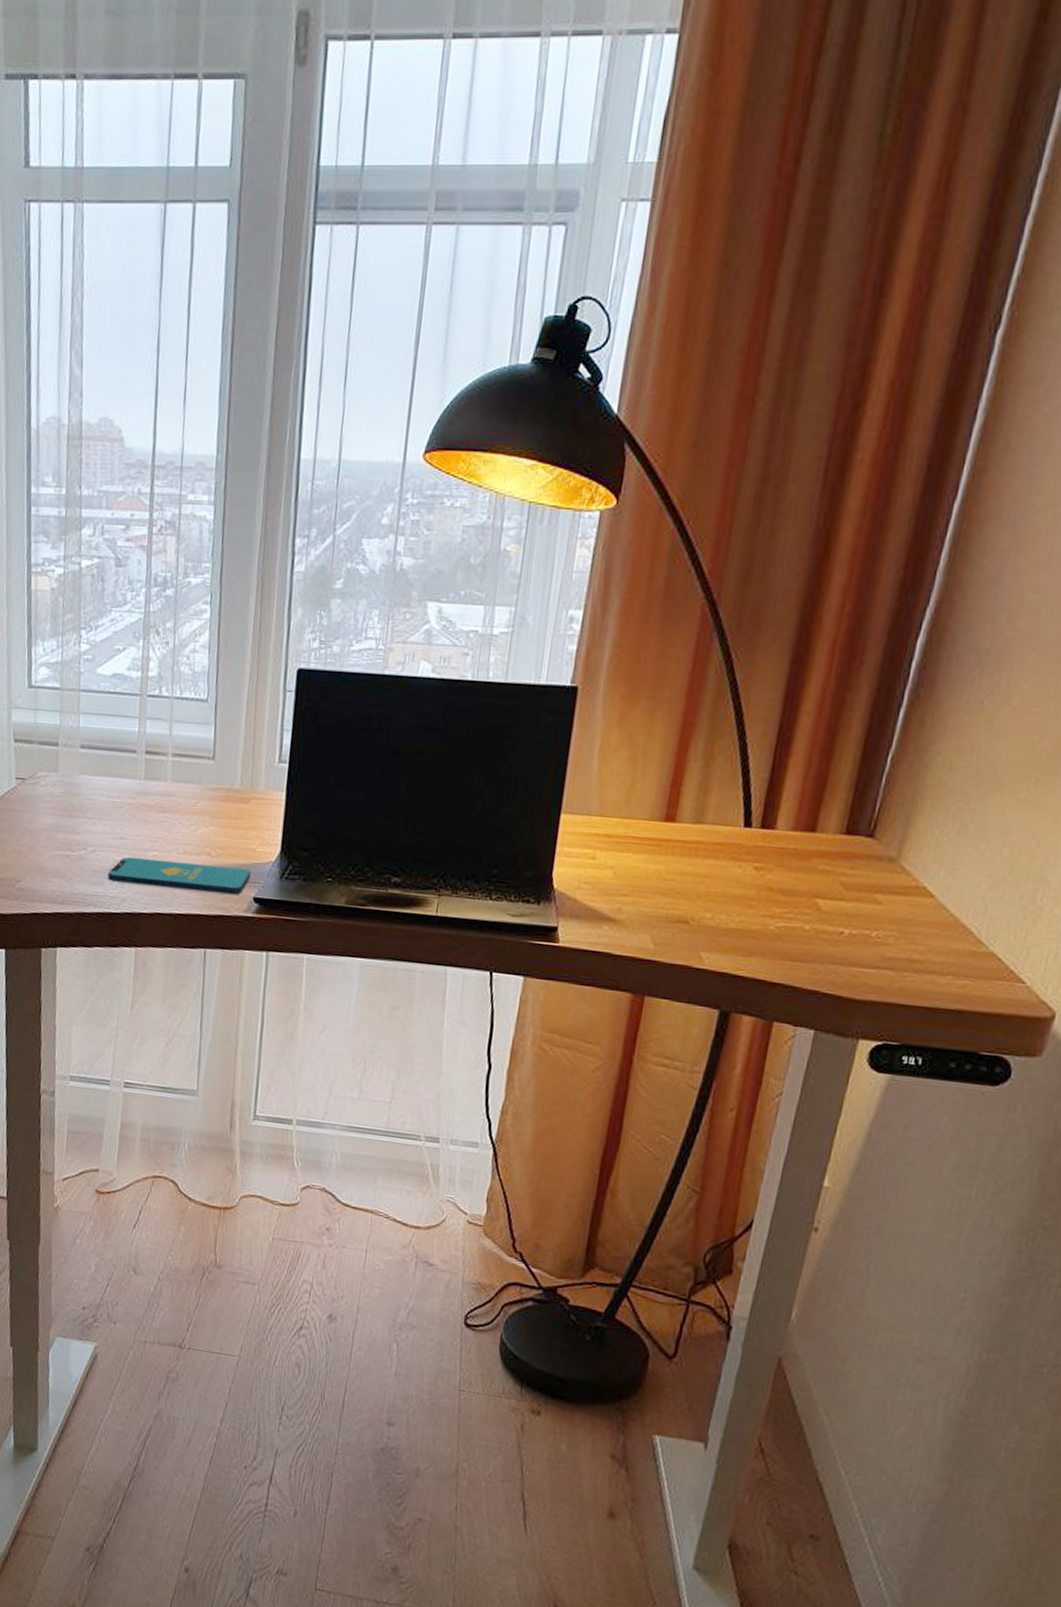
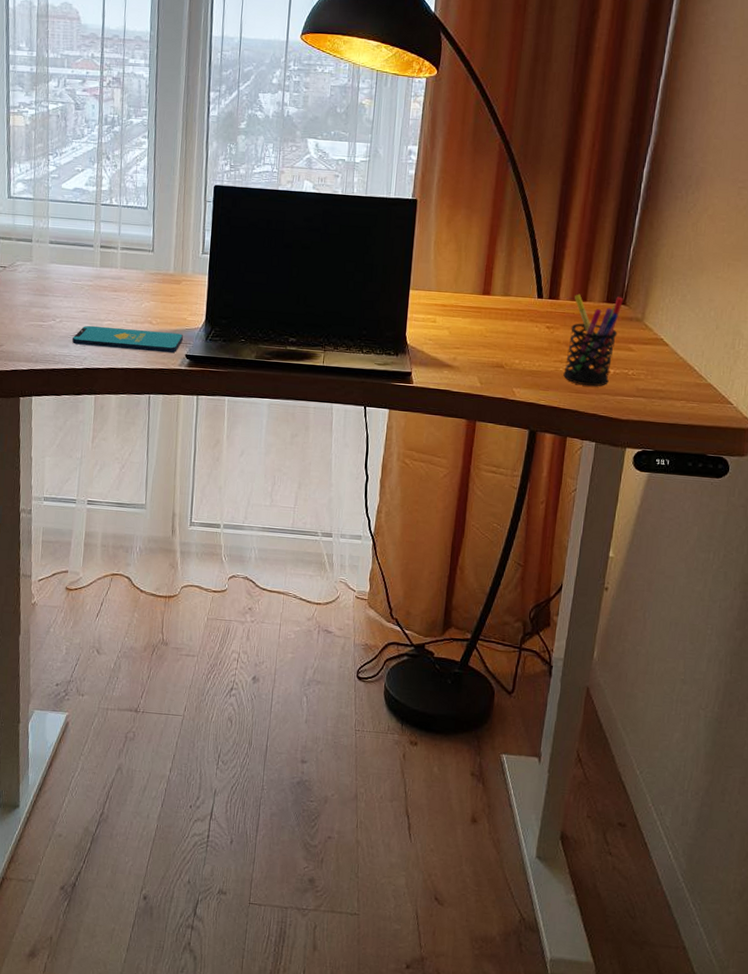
pen holder: none [774,821,871,953] -> present [563,294,623,387]

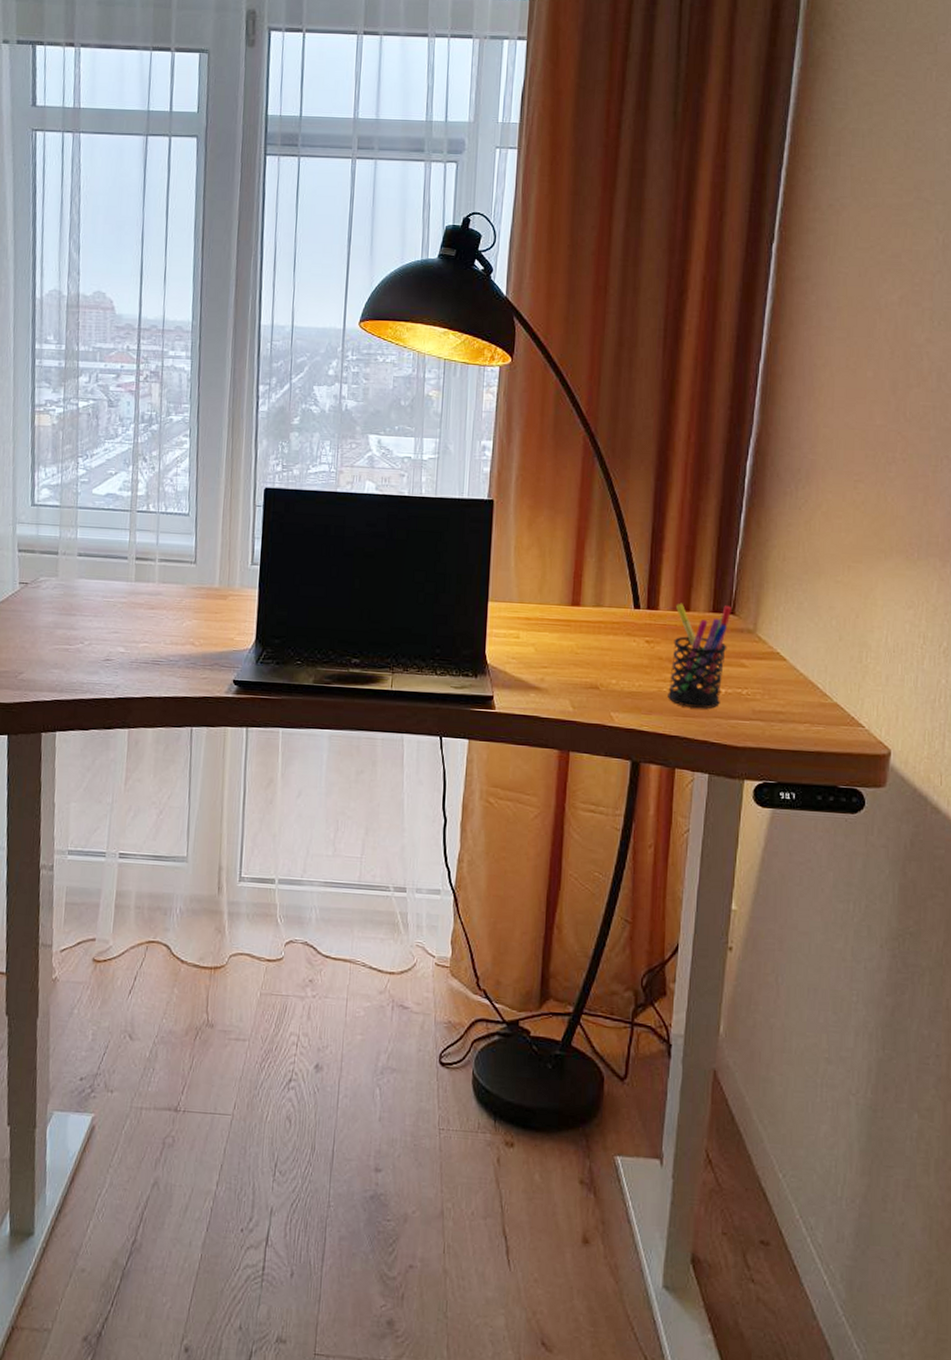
smartphone: present [72,325,184,353] -> none [103,648,231,679]

